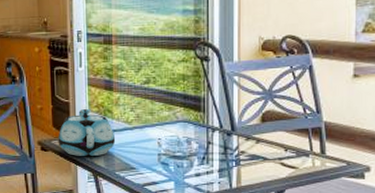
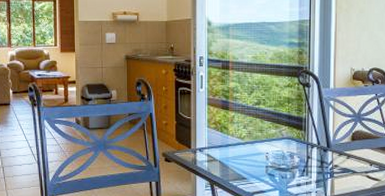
teapot: present [58,108,116,157] -> none [180,125,230,168]

